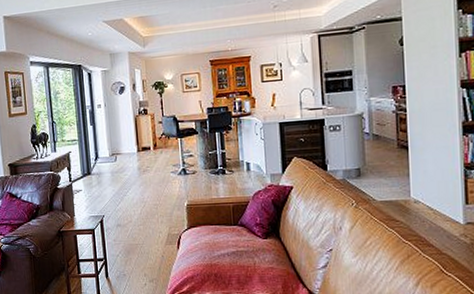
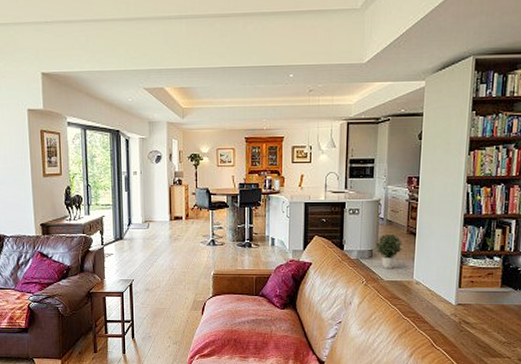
potted plant: none [363,148,394,188] -> present [375,233,402,269]

